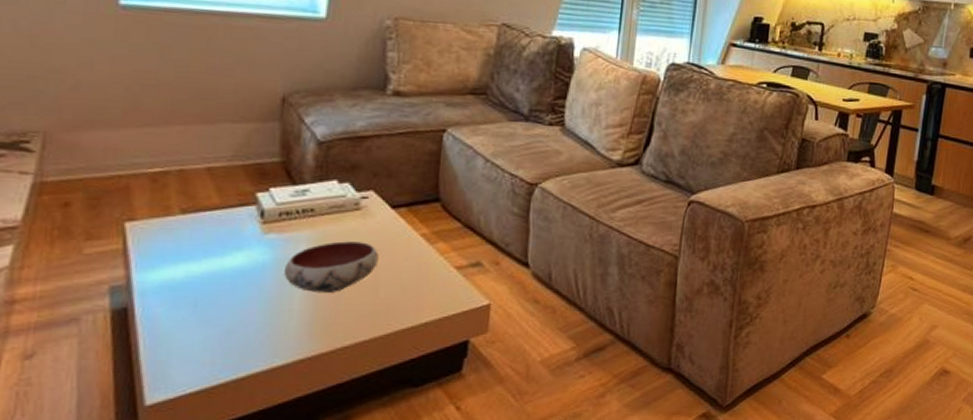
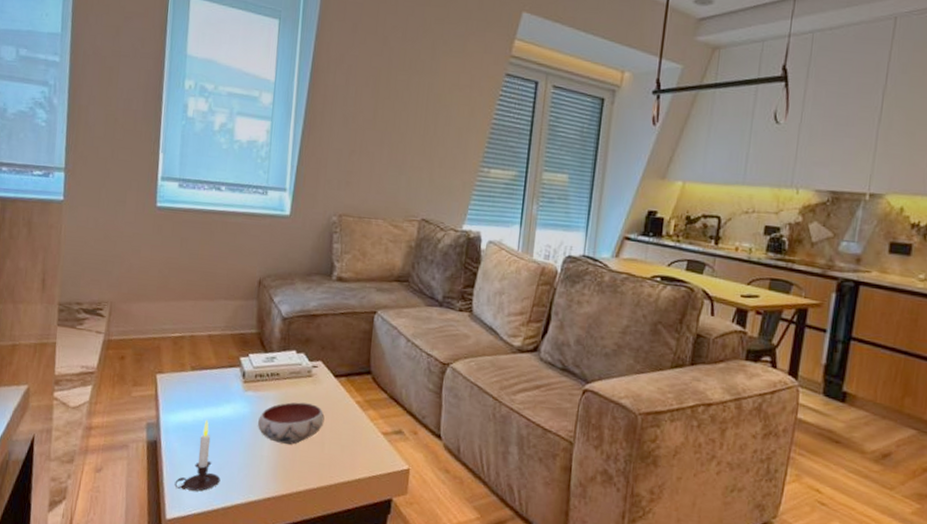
candle: none [157,274,230,365] -> present [174,420,221,491]

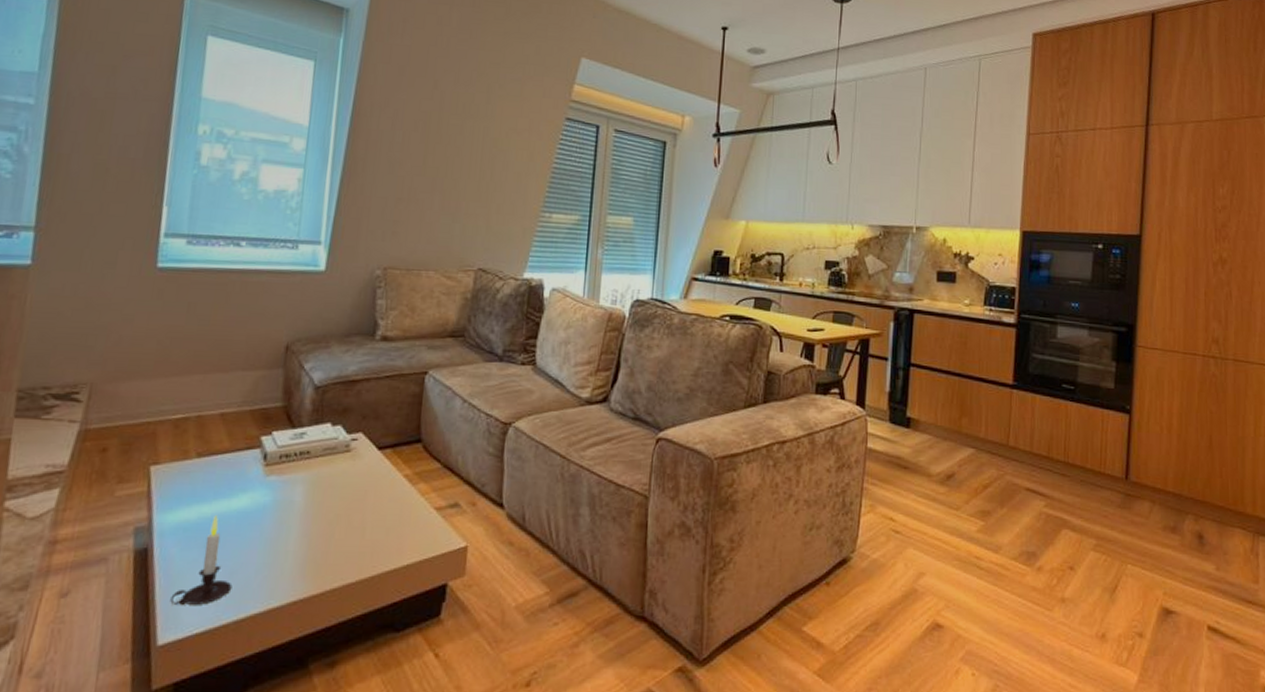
bowl: present [258,402,325,445] -> none [282,482,366,534]

